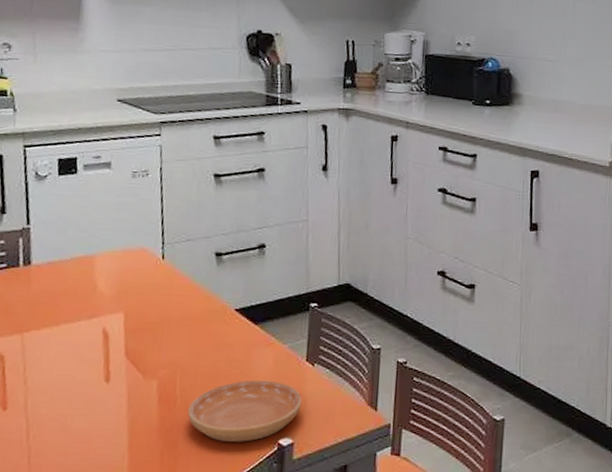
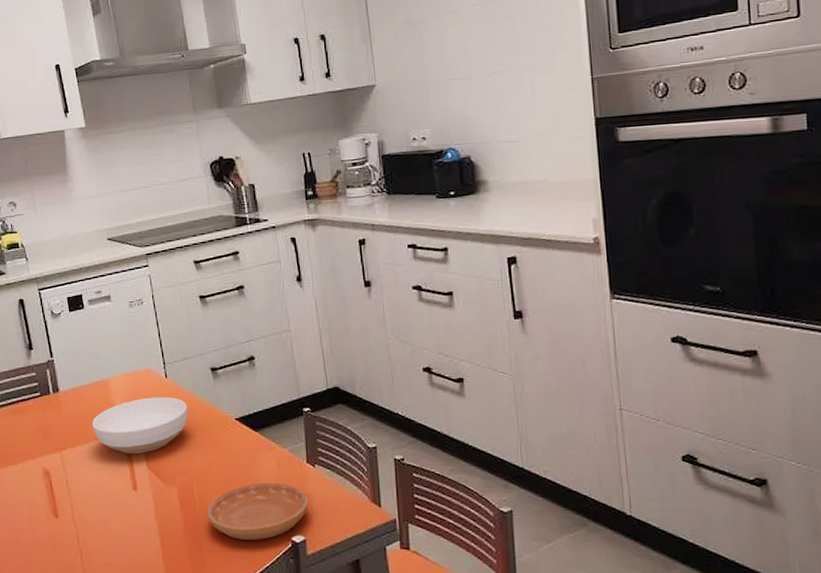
bowl: none [66,279,183,341] -> present [92,397,188,453]

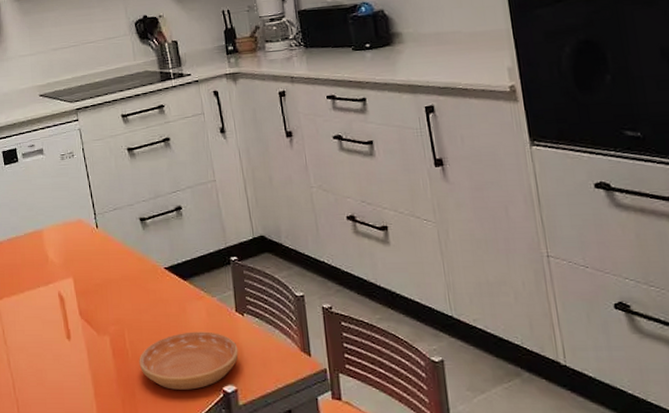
bowl: present [92,397,188,453] -> none [27,246,118,303]

